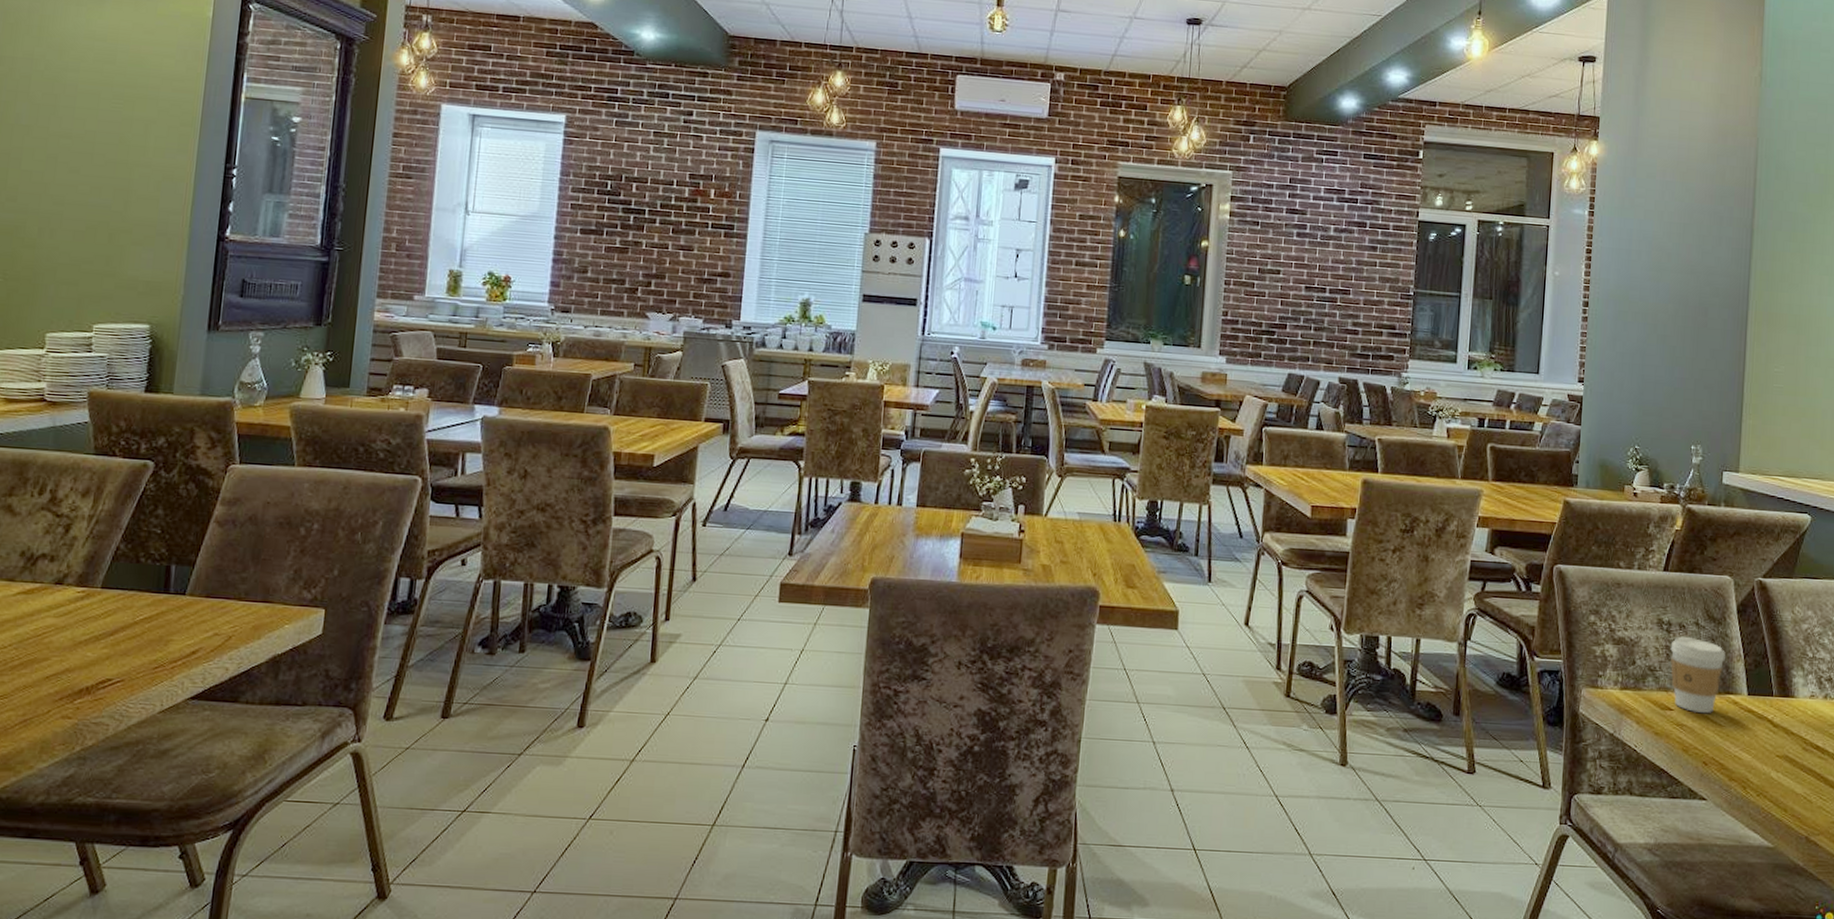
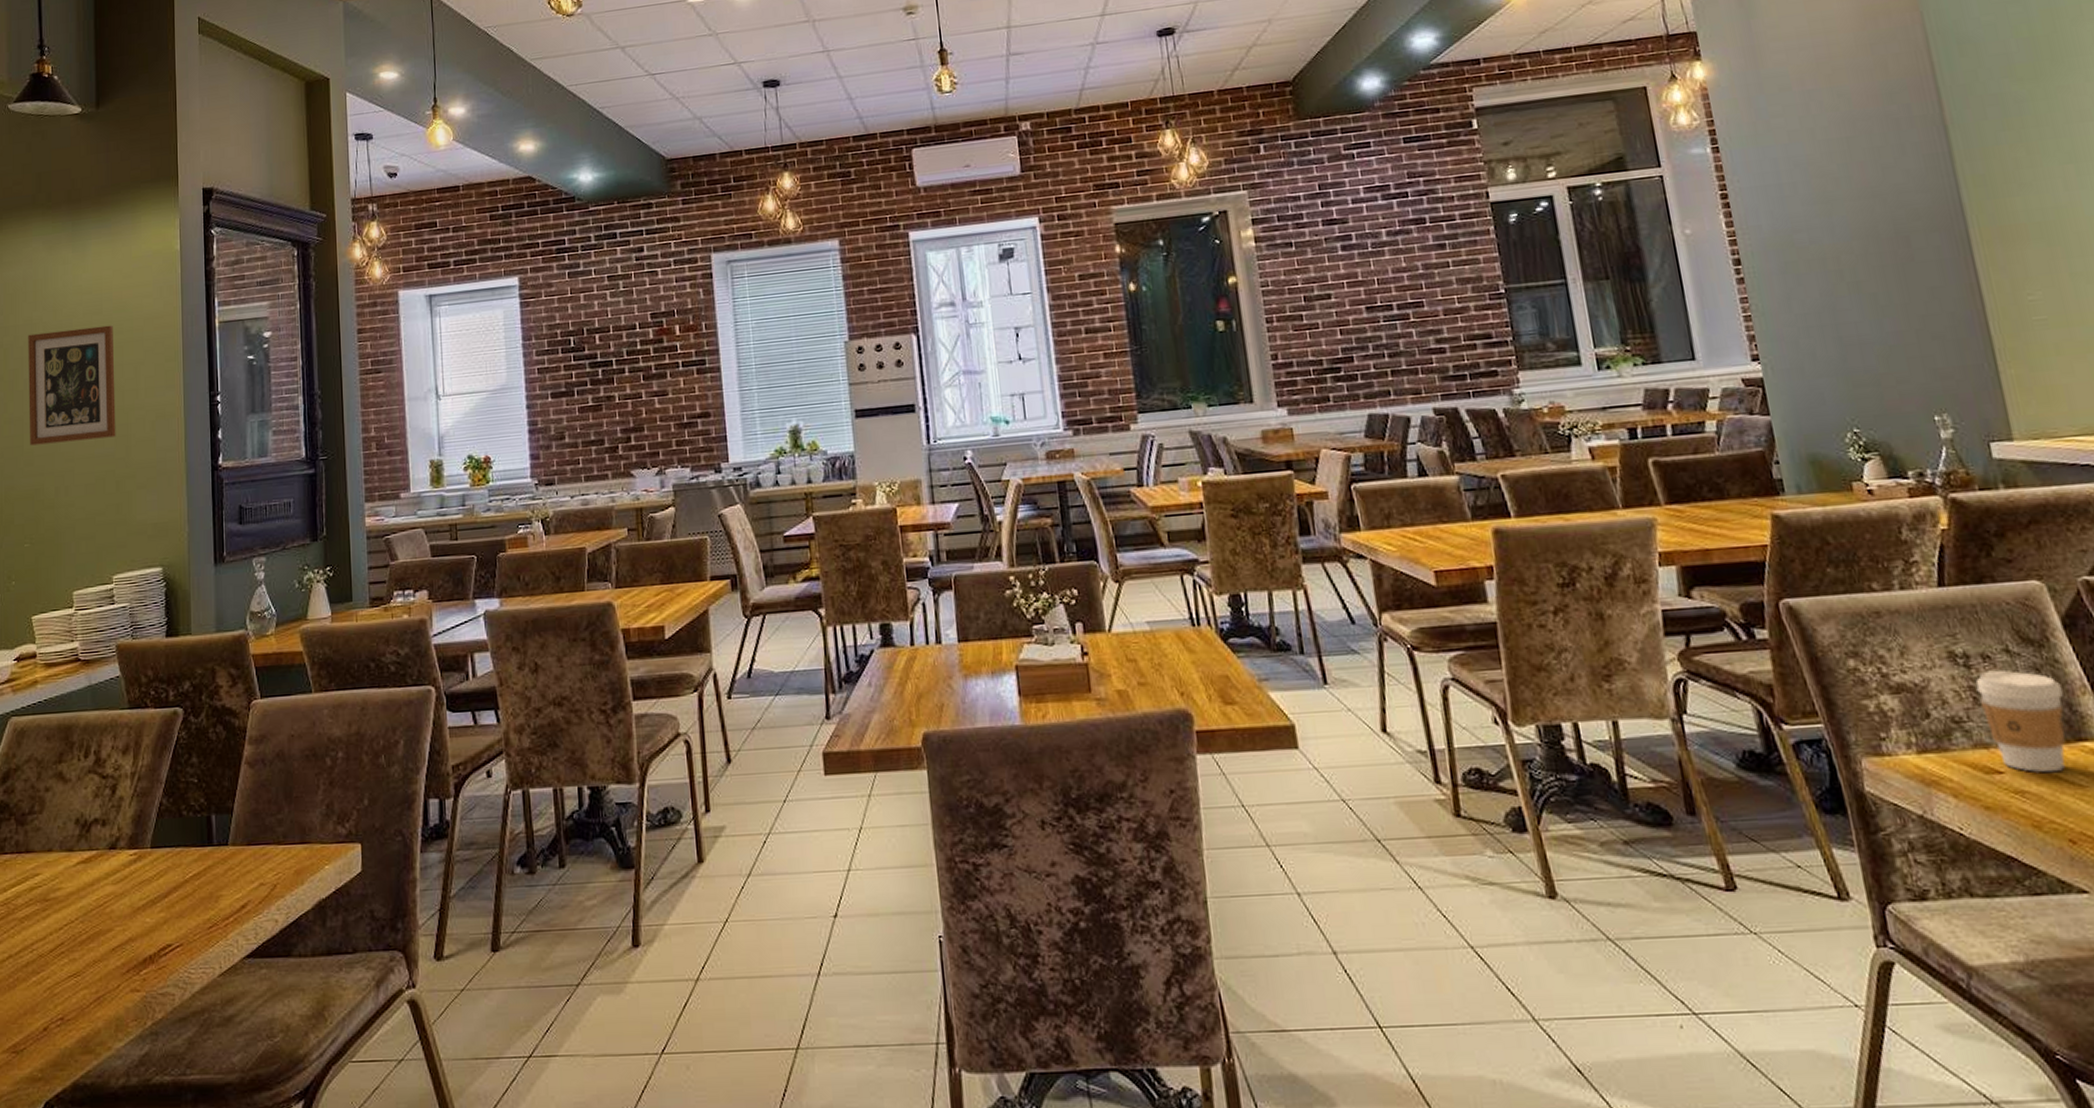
picture frame: none [15,69,126,190] -> present [28,325,116,446]

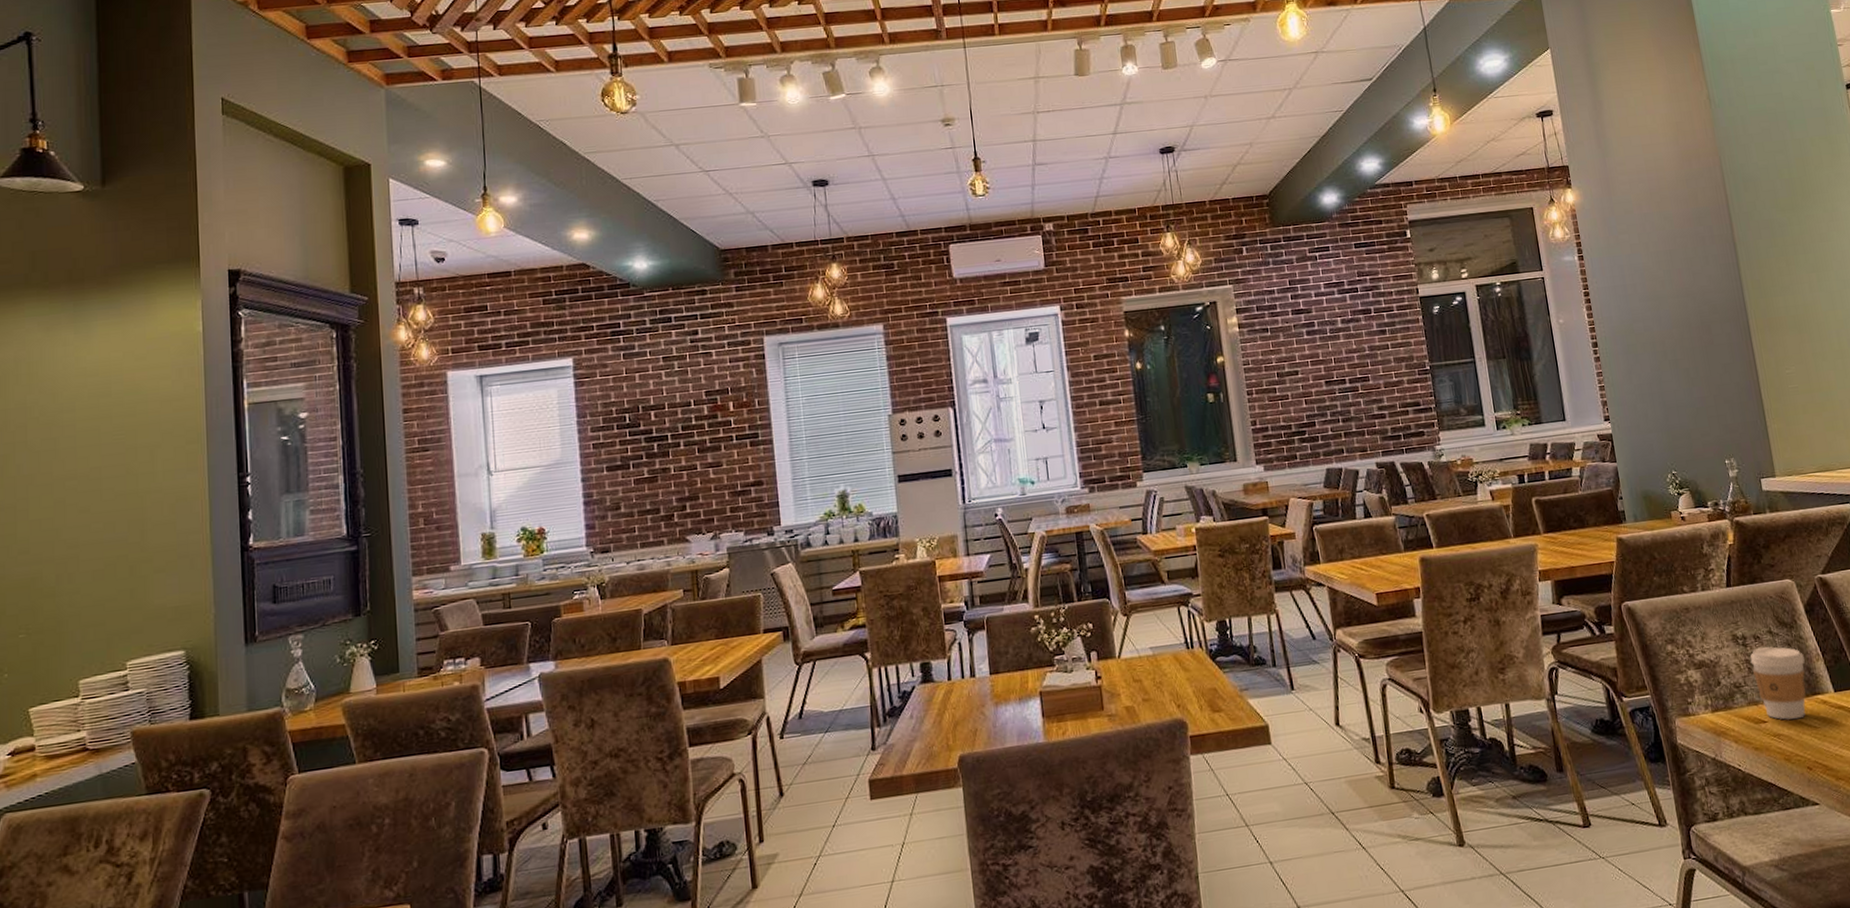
picture frame: present [28,325,116,446] -> none [21,407,129,533]

